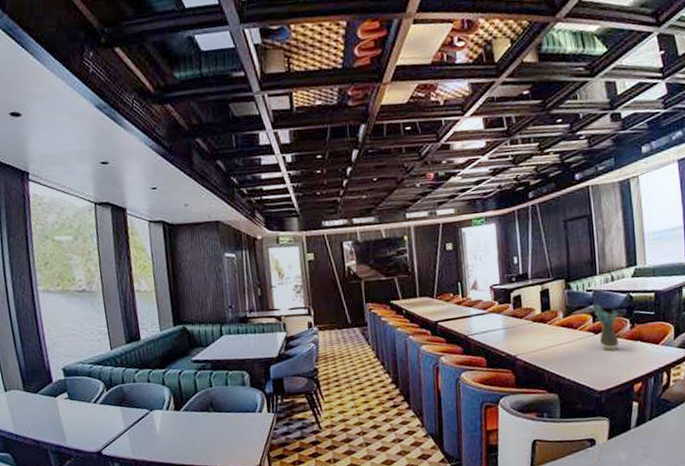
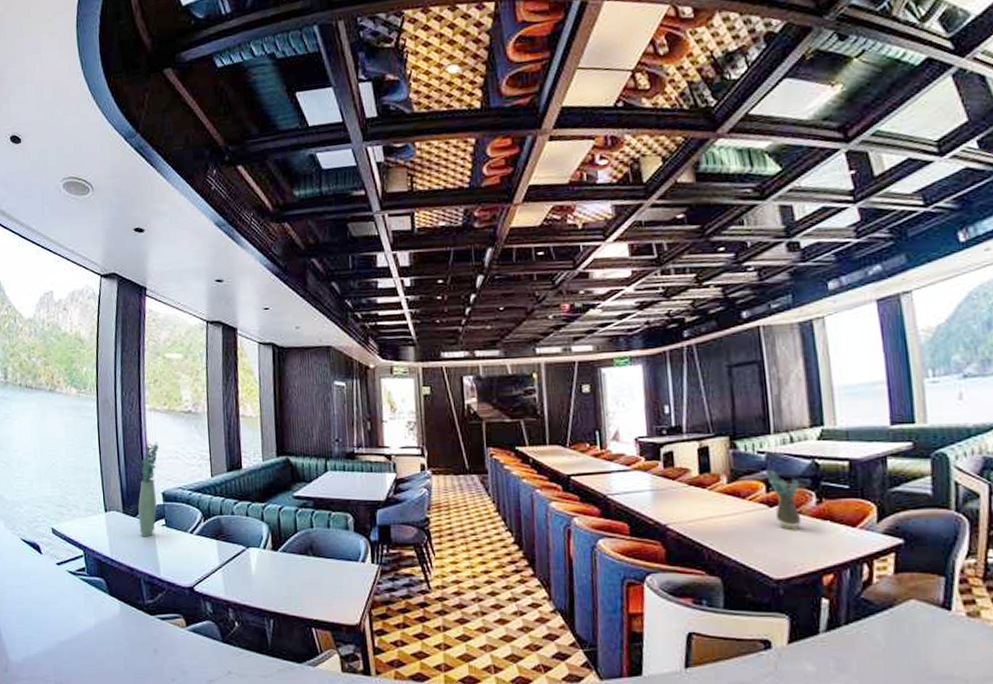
vase: none [38,321,58,411] -> present [138,440,159,537]

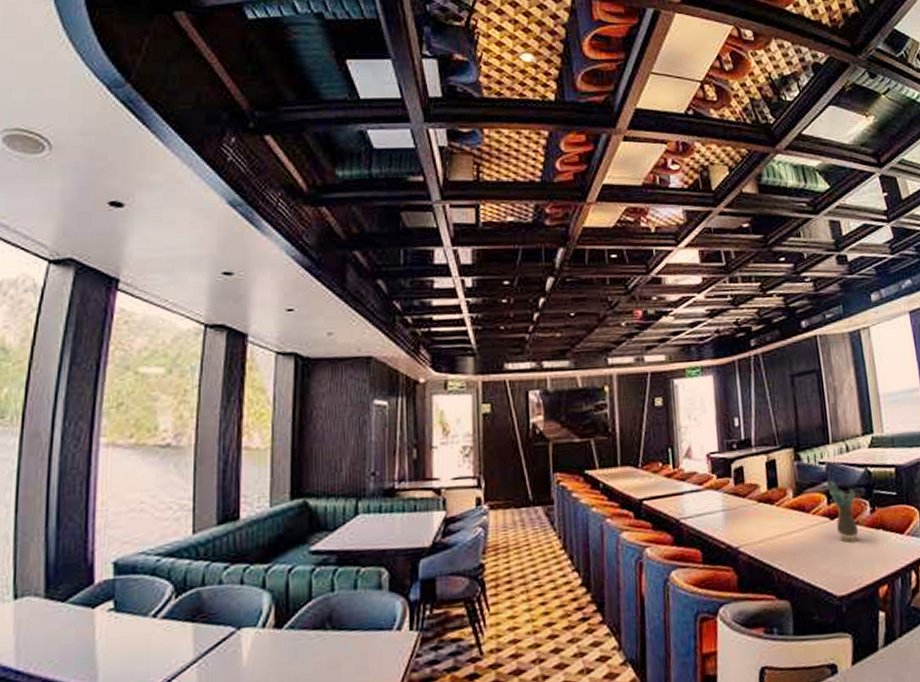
vase: present [138,440,159,537] -> none [70,488,115,631]

